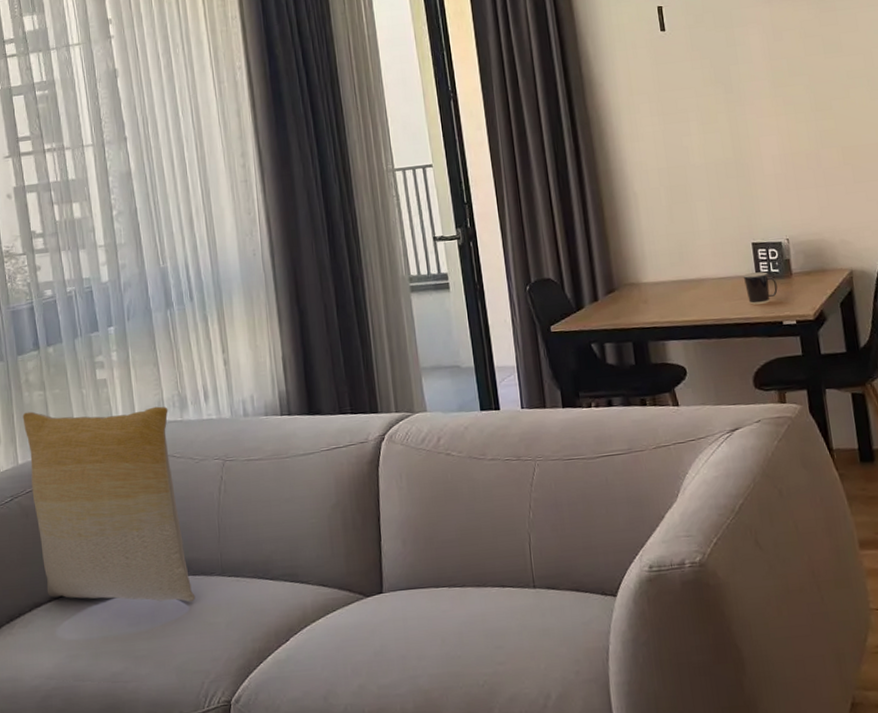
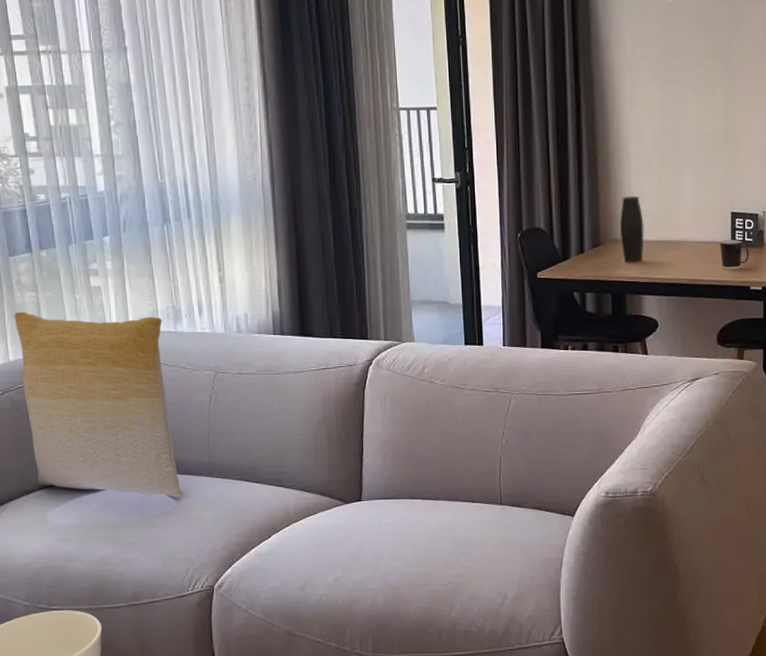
vase: none [632,235,662,308] -> present [619,196,644,263]

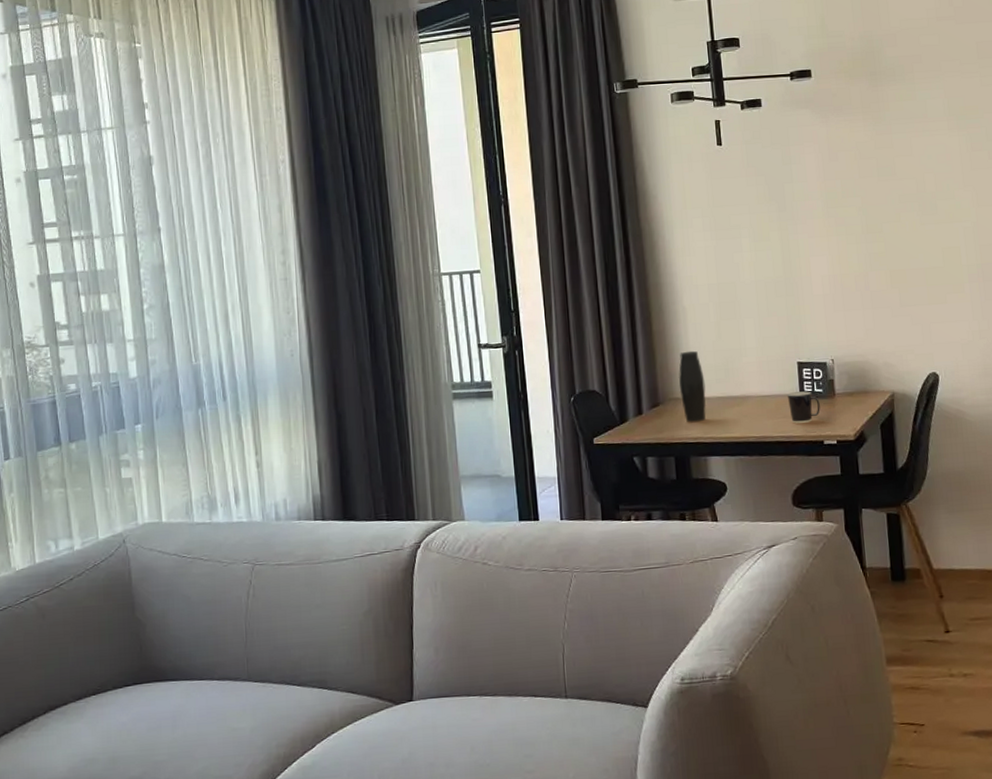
pillow: present [14,312,184,498] -> none [41,507,220,708]

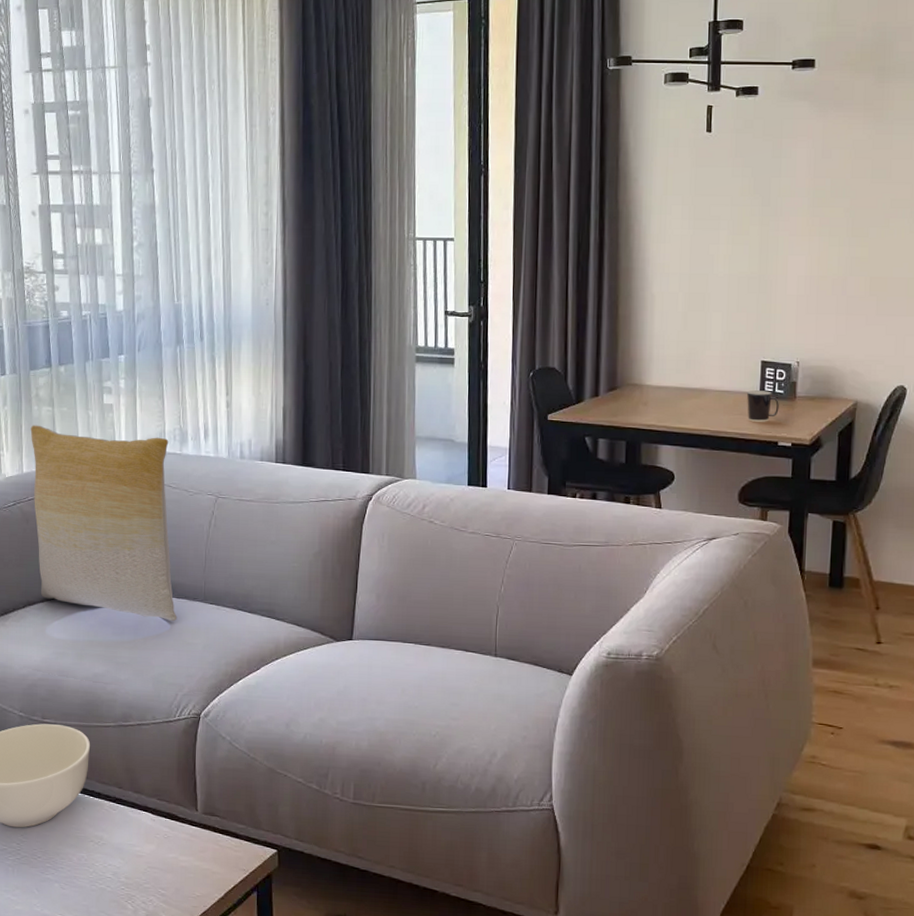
pillow: none [41,507,220,708] -> present [30,425,177,622]
vase: present [678,350,707,423] -> none [638,338,665,410]

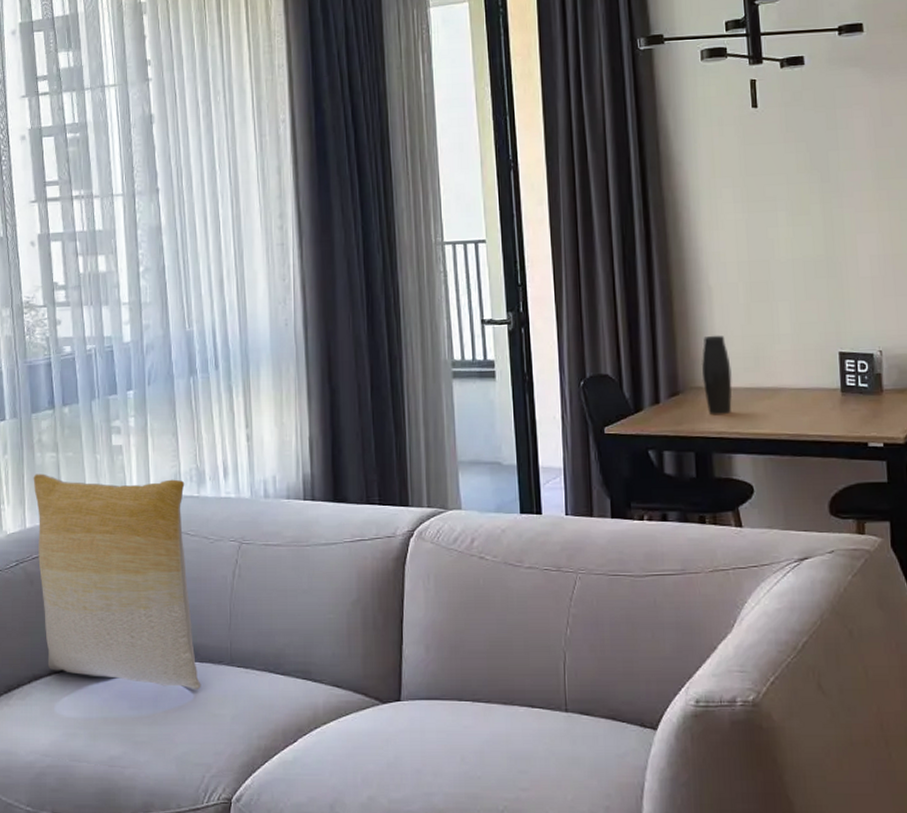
vase: none [638,338,665,410] -> present [701,335,733,416]
mug: present [746,390,779,423] -> none [825,385,865,423]

